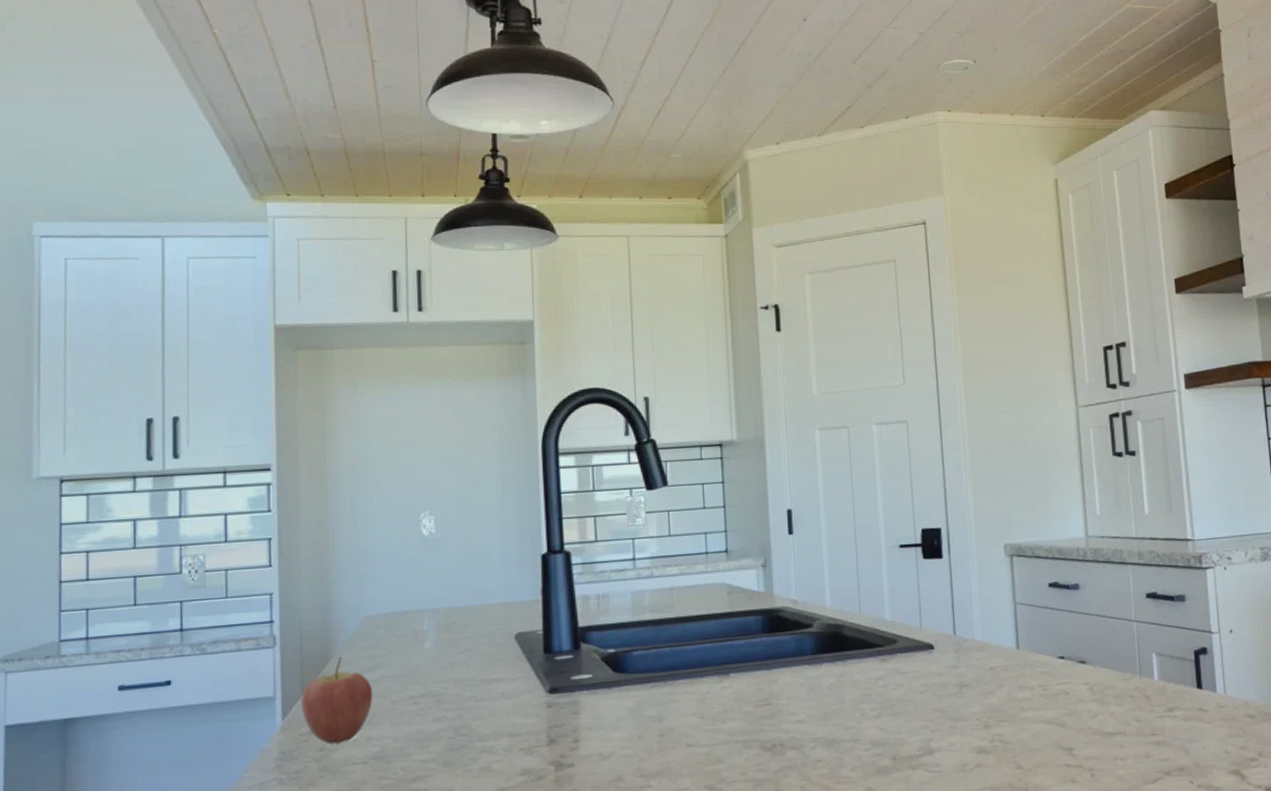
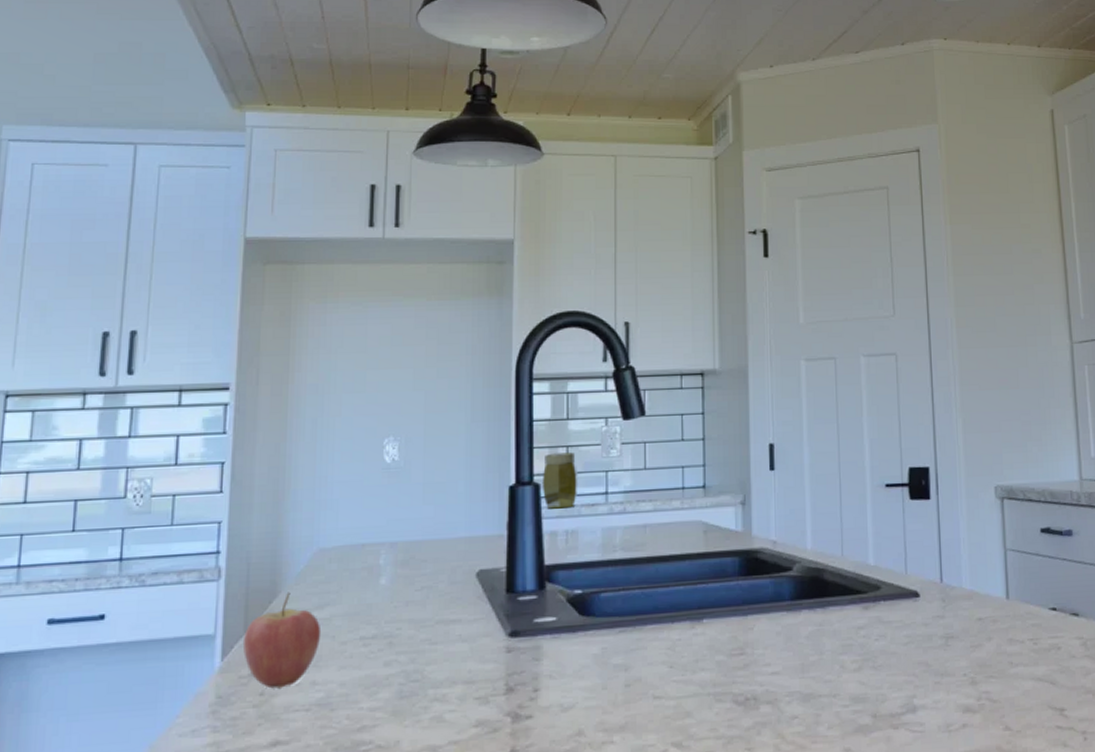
jar: none [573,522,607,575] -> present [543,452,579,509]

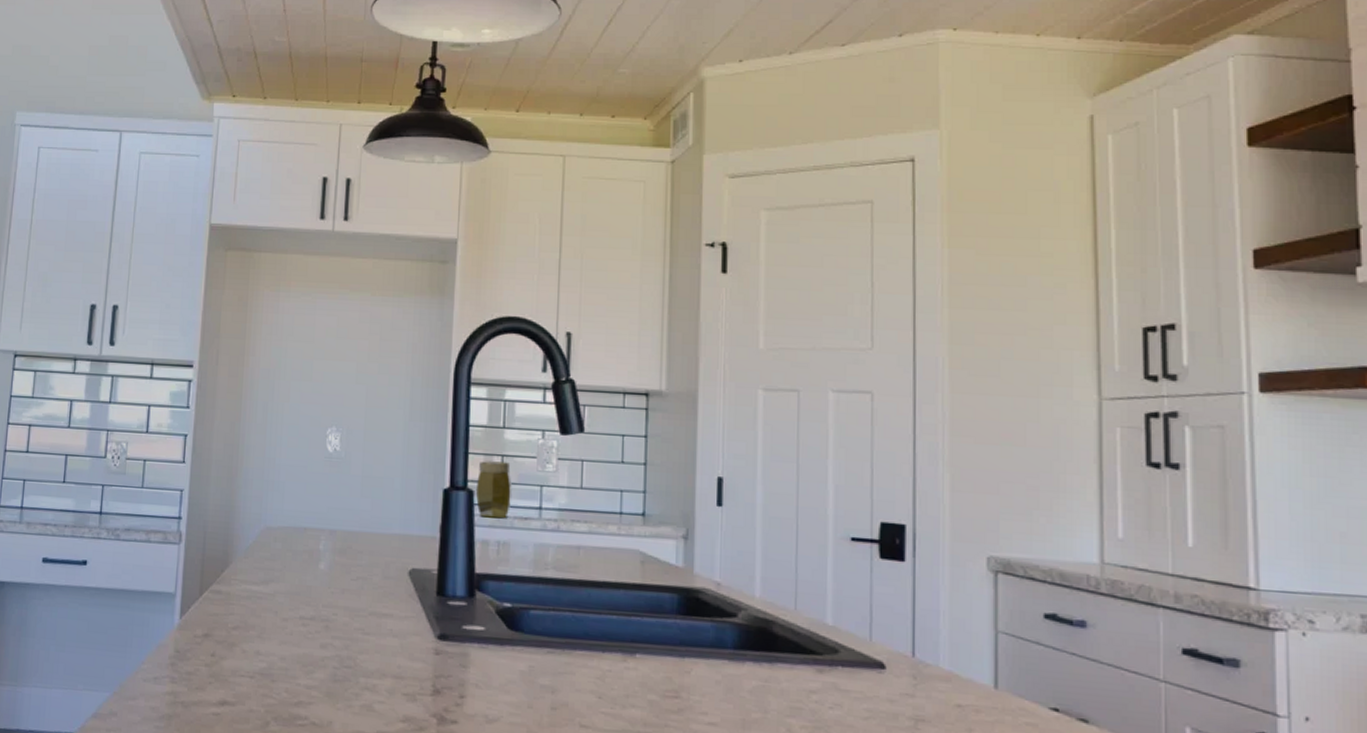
fruit: present [242,592,322,689] -> none [198,563,266,653]

